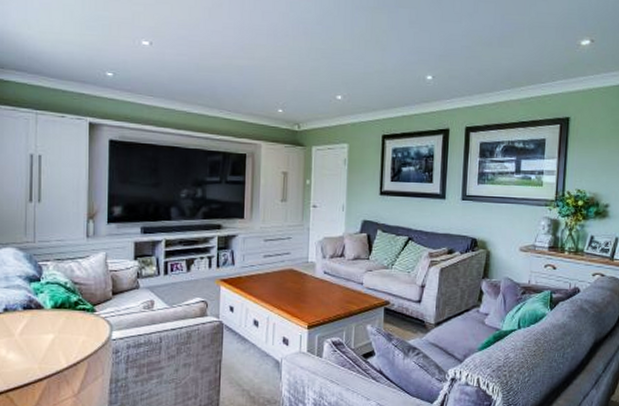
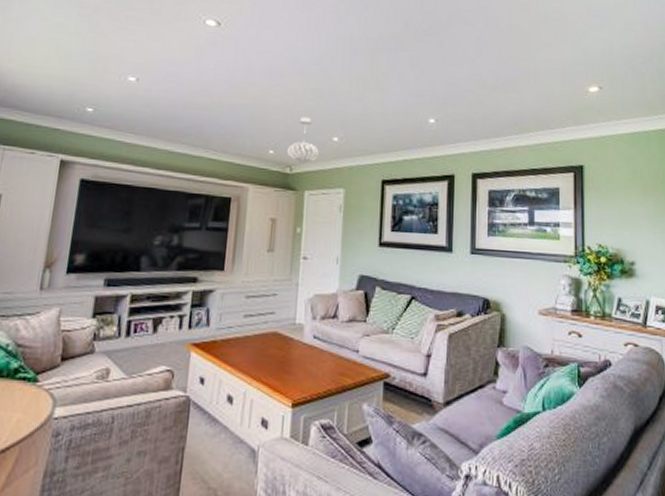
pendant light: none [295,76,324,121] -> present [288,116,319,164]

